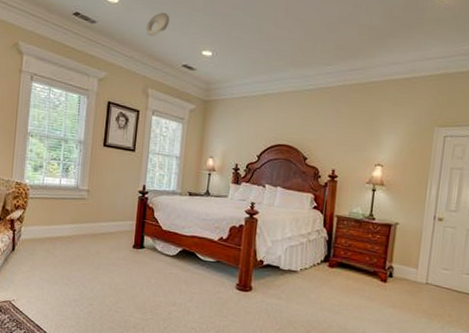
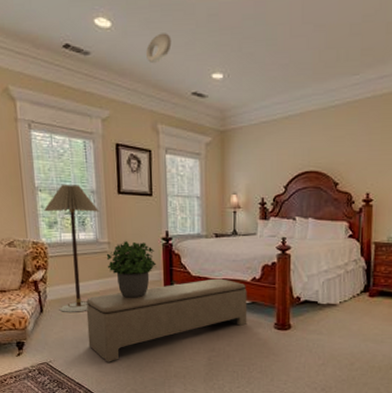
floor lamp: none [30,132,84,254] -> present [43,184,99,312]
bench: none [53,234,214,307] -> present [86,278,247,362]
potted plant: none [83,189,131,246] -> present [106,240,157,298]

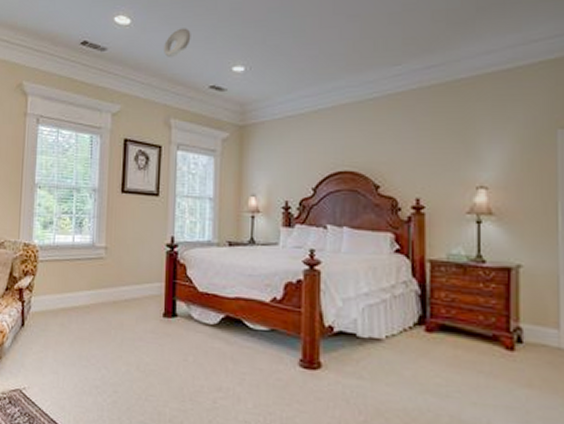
floor lamp: present [43,184,99,312] -> none [39,180,99,329]
bench: present [86,278,247,362] -> none [70,296,266,396]
potted plant: present [106,240,157,298] -> none [101,245,158,316]

